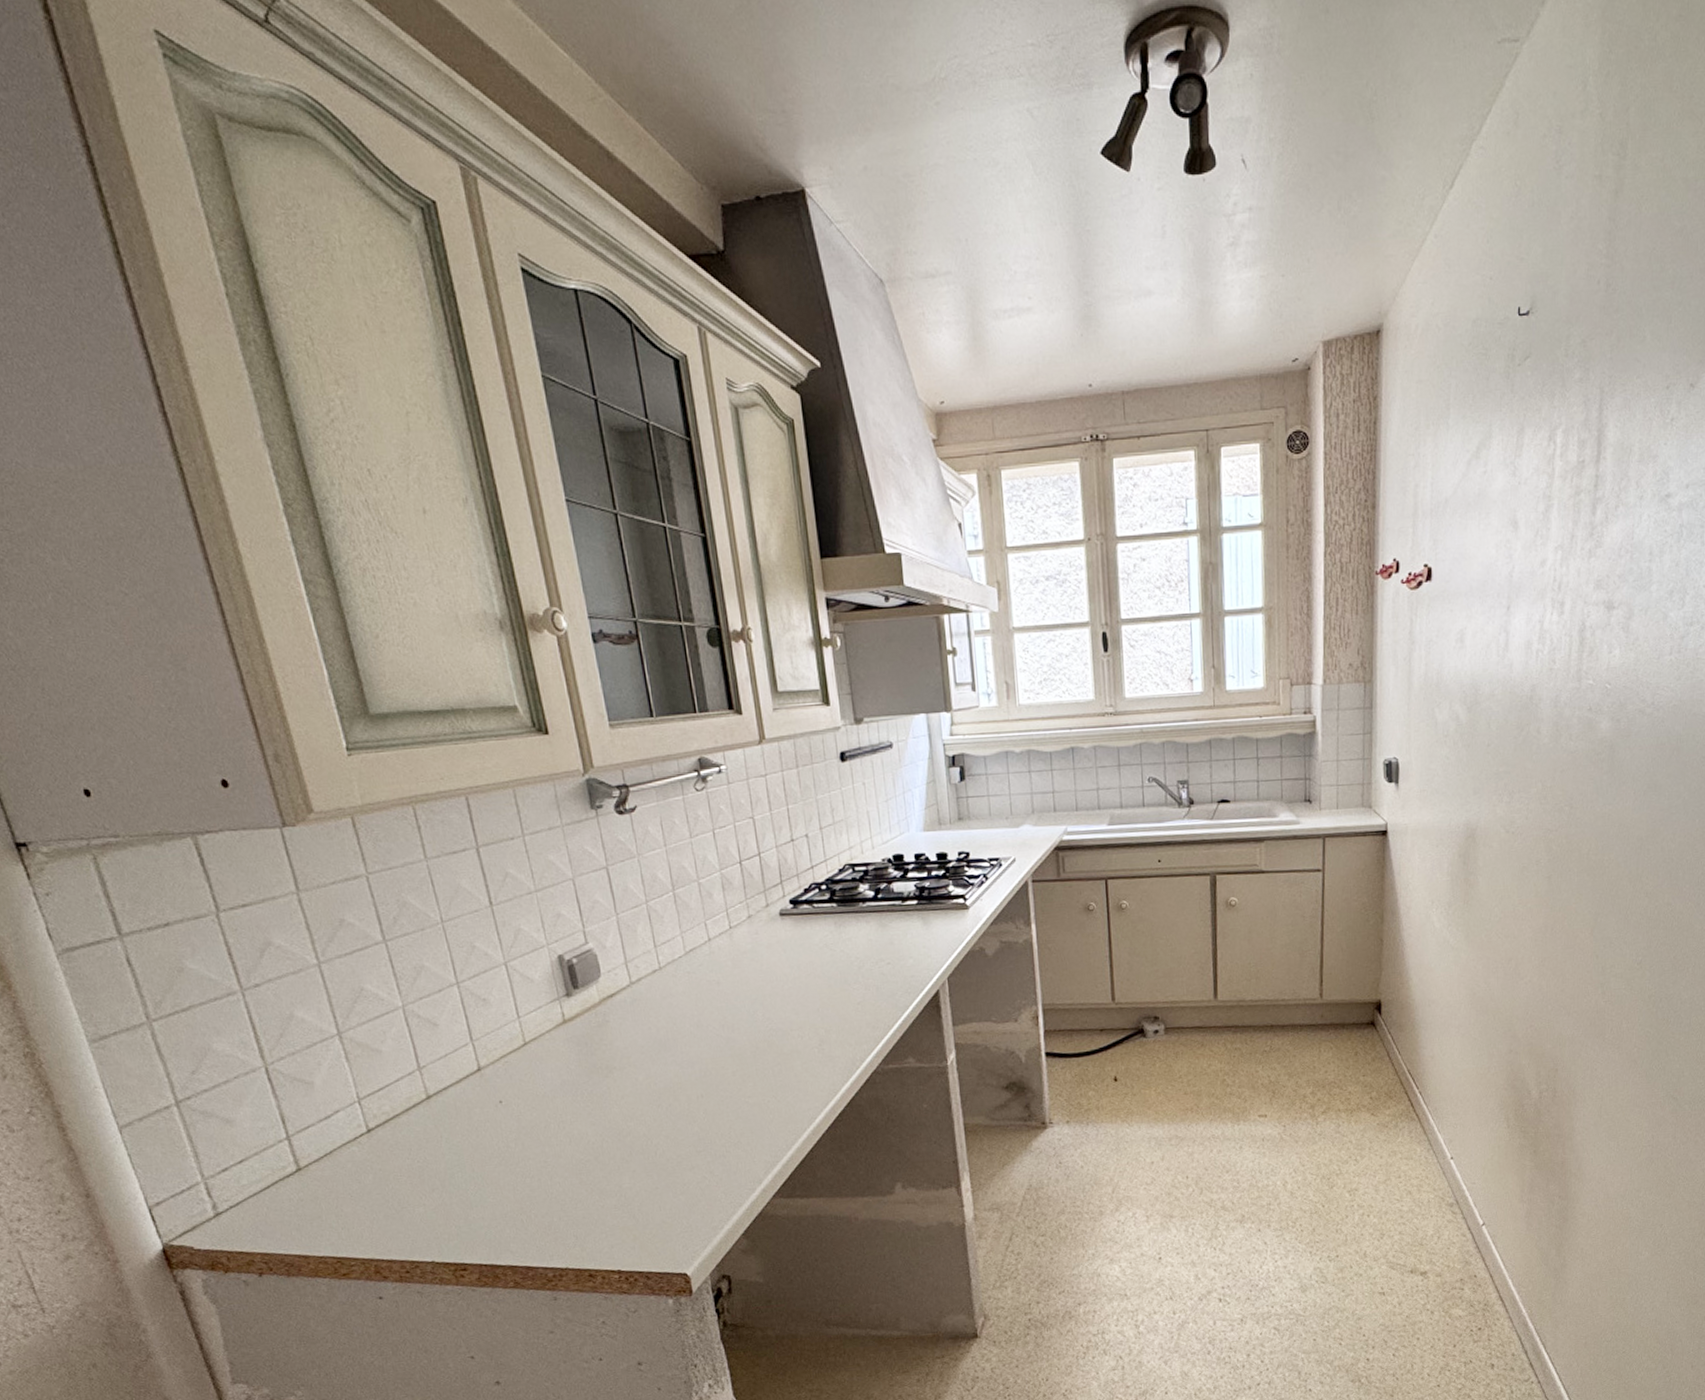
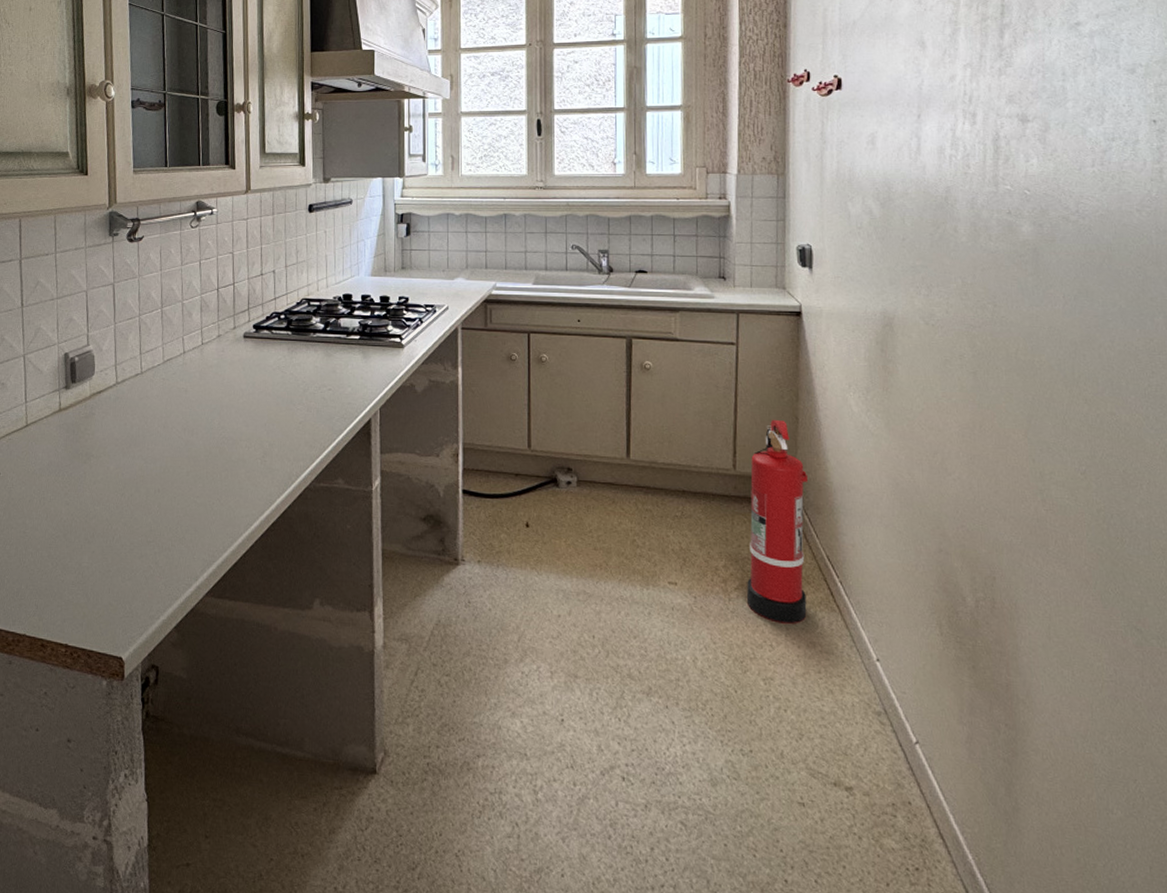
fire extinguisher: none [1333,943,1391,1138] -> present [746,419,807,624]

